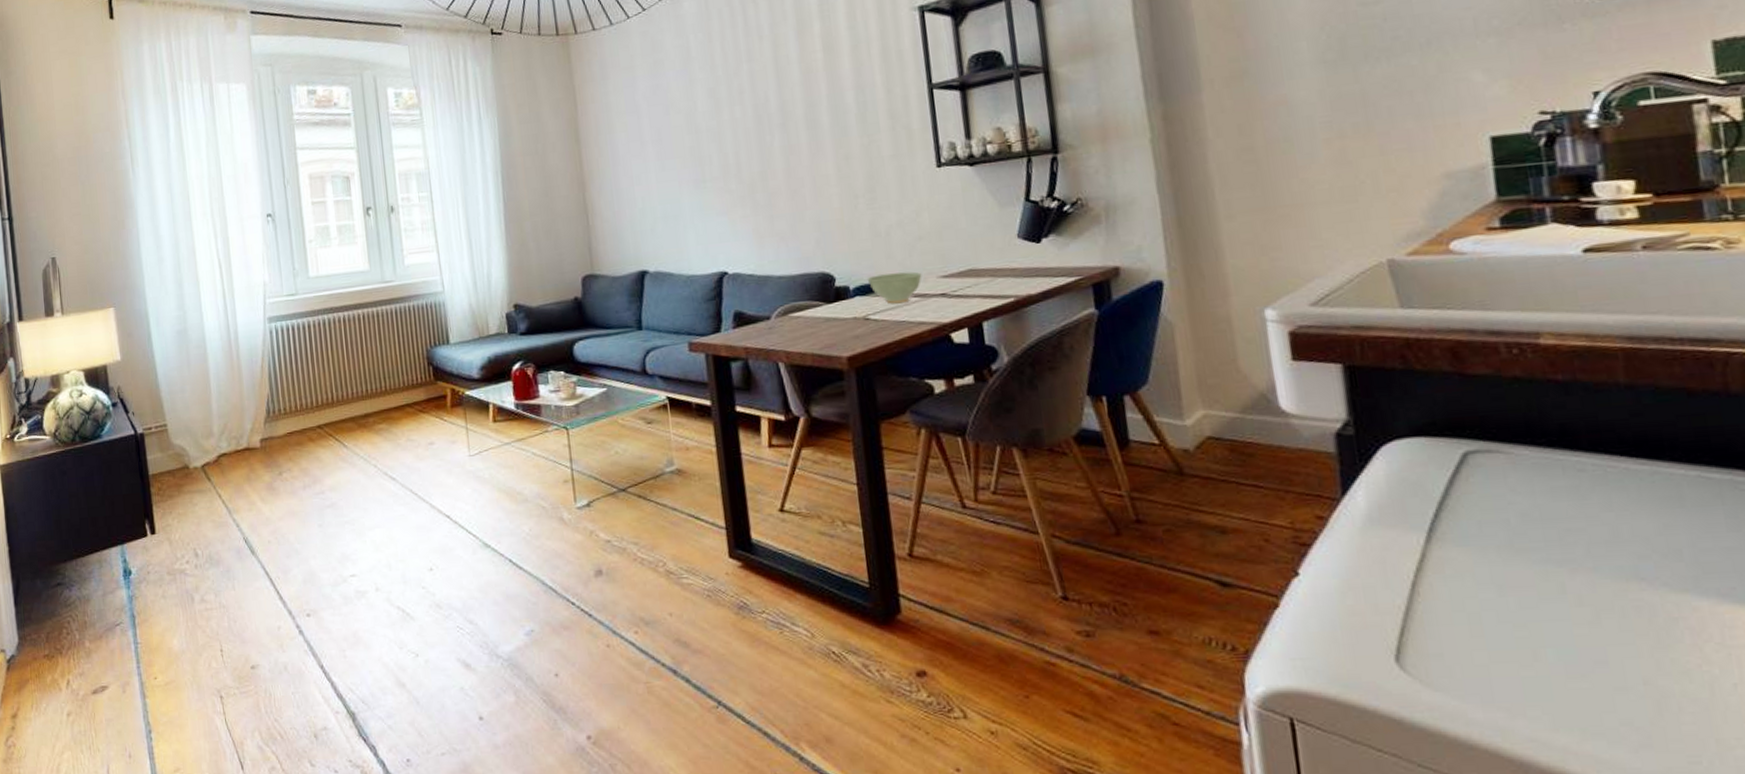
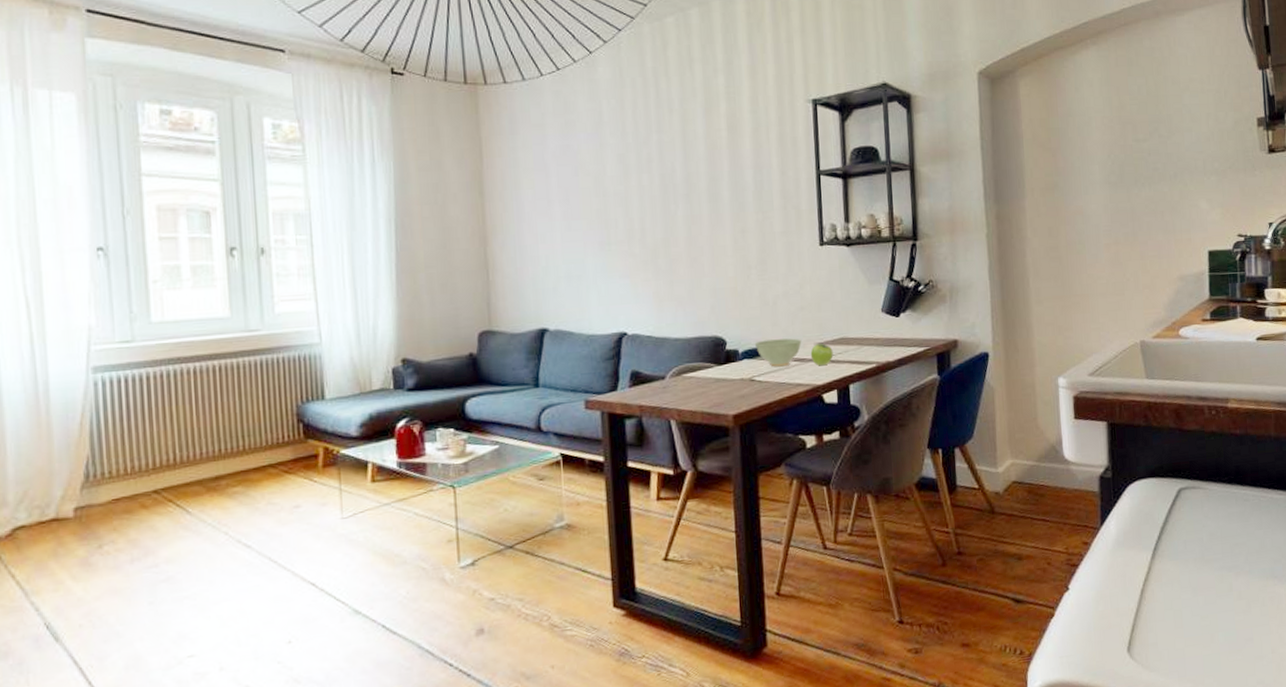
fruit: none [933,276,961,302] -> present [810,343,833,366]

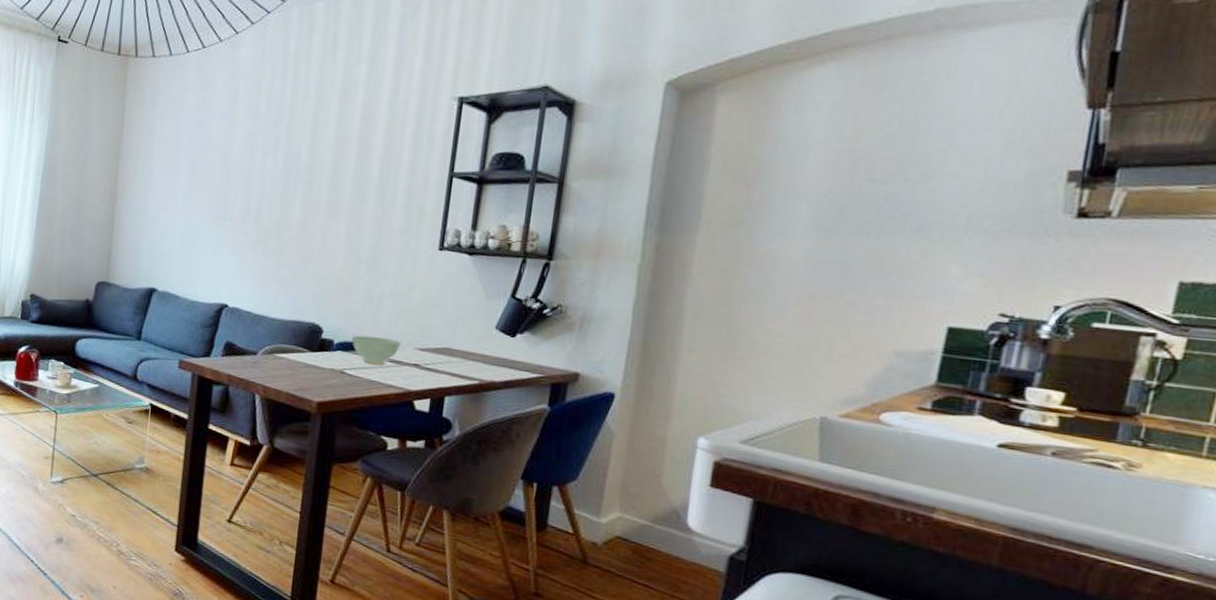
fruit: present [810,343,833,366] -> none [408,348,434,373]

